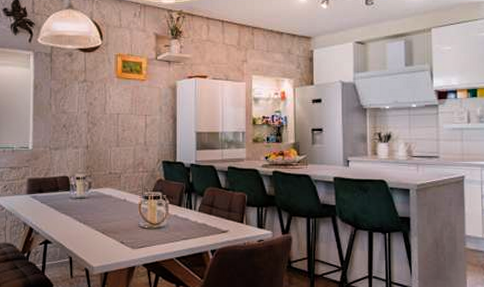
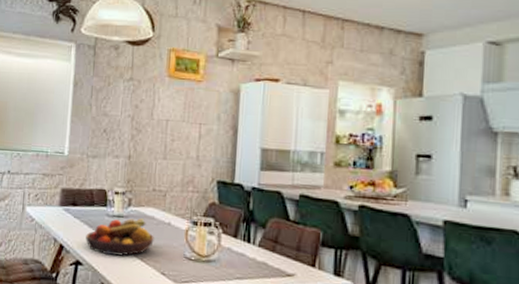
fruit bowl: none [53,198,113,233] -> present [86,218,154,256]

